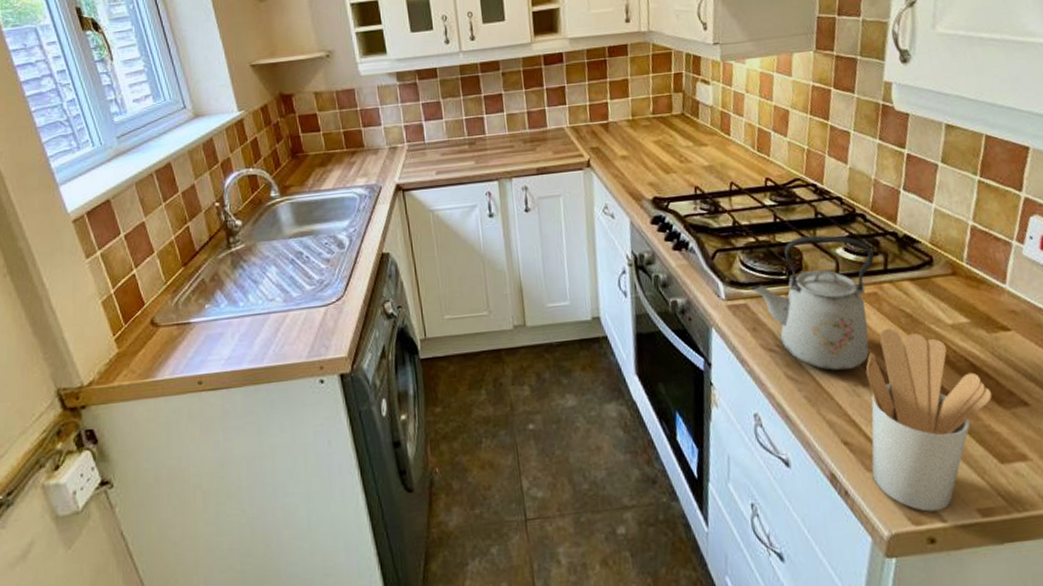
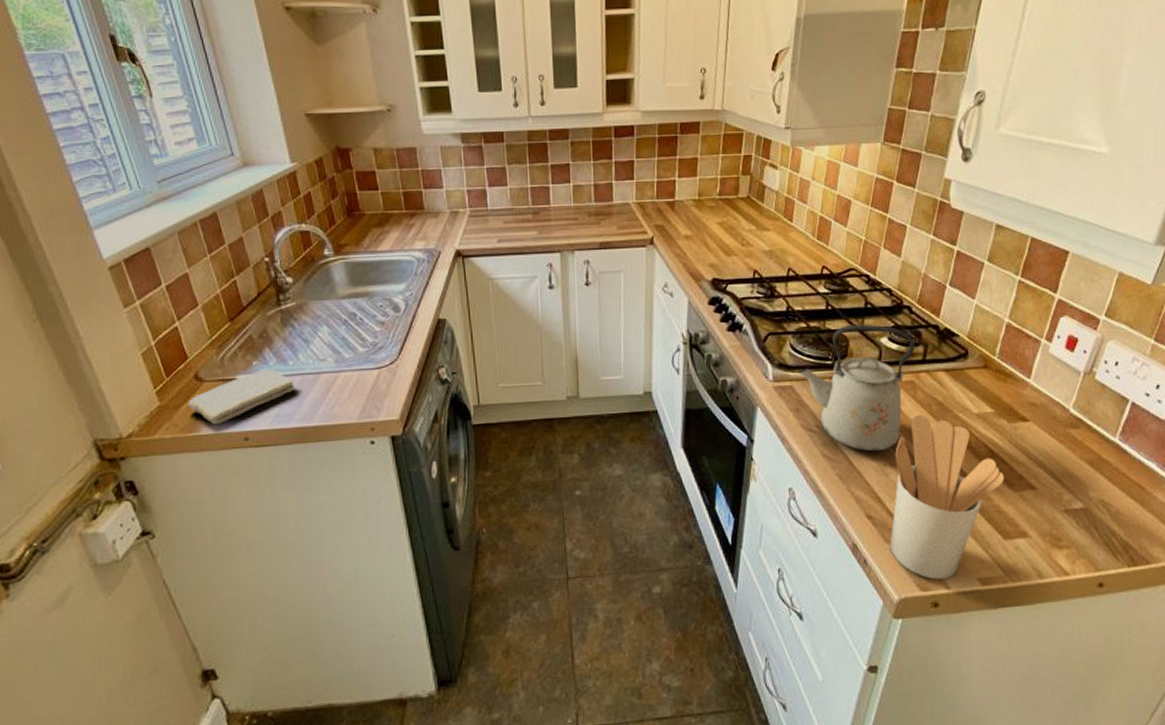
washcloth: none [145,310,245,369] -> present [188,368,295,424]

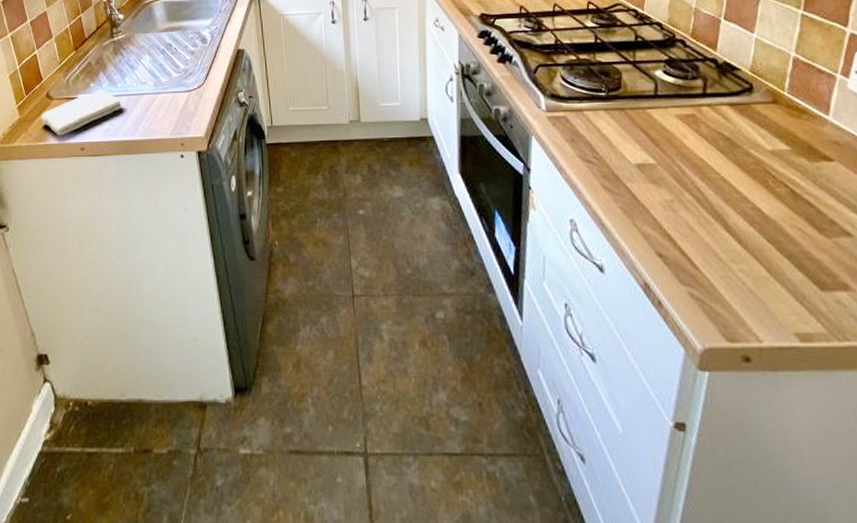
kettle: present [797,324,915,452] -> none [570,57,693,186]
utensil holder: present [890,414,1005,580] -> none [682,149,813,330]

